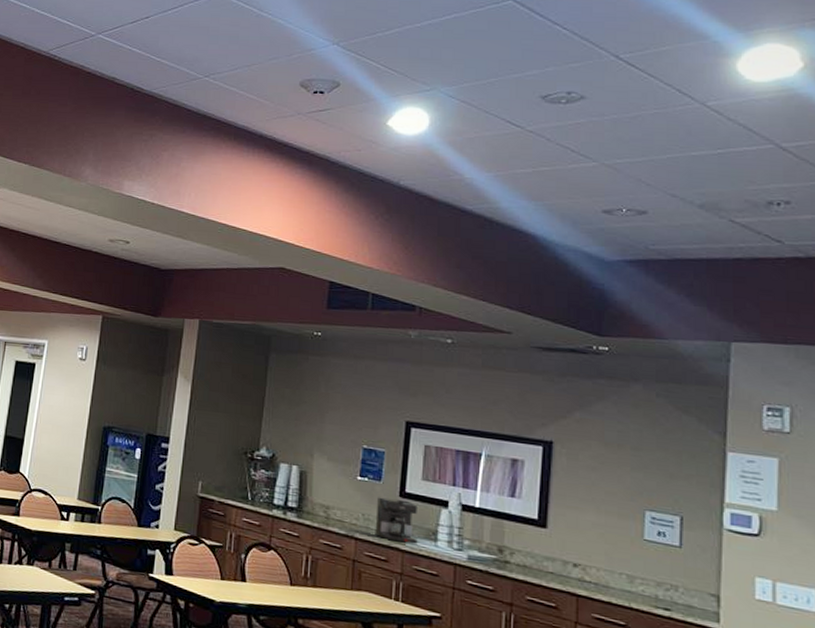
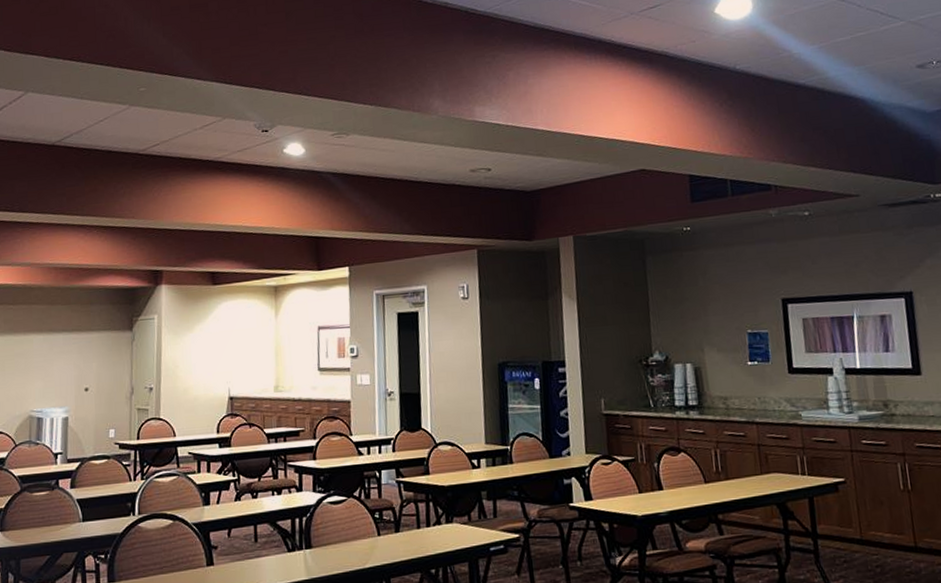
coffee maker: present [375,497,419,544] -> none [769,375,813,419]

